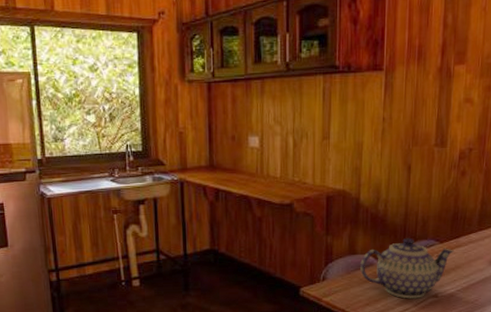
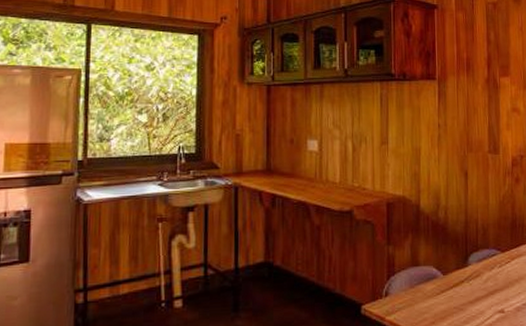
teapot: present [360,237,454,299] -> none [424,246,516,315]

